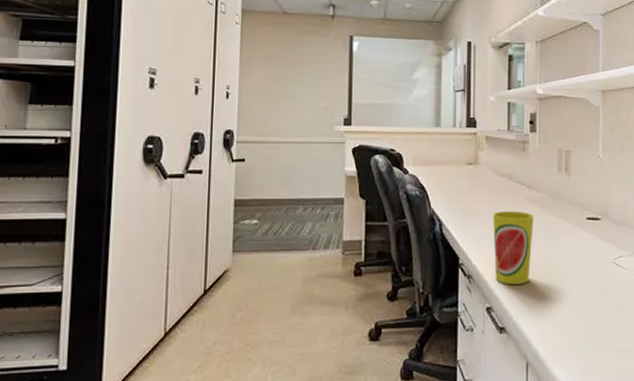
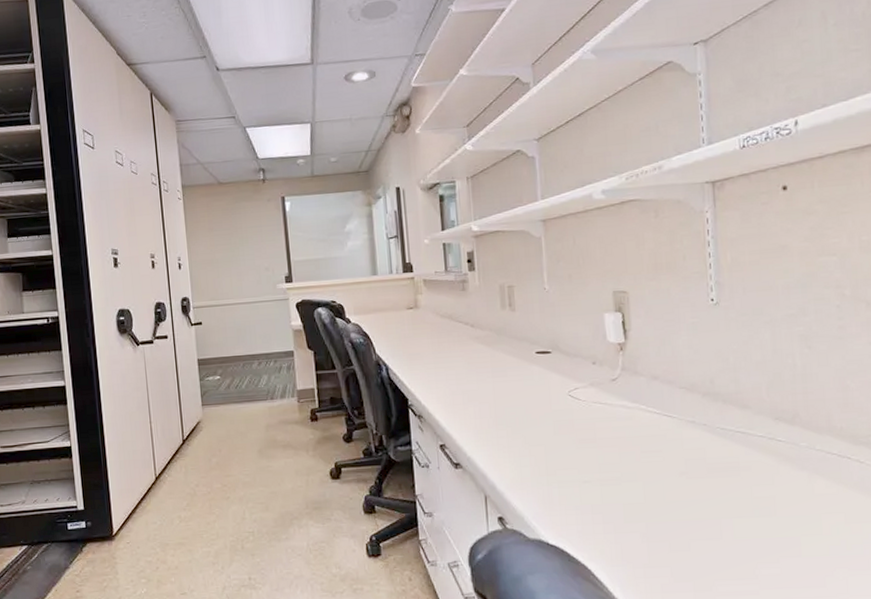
cup: present [492,211,534,284] -> none [437,350,481,422]

